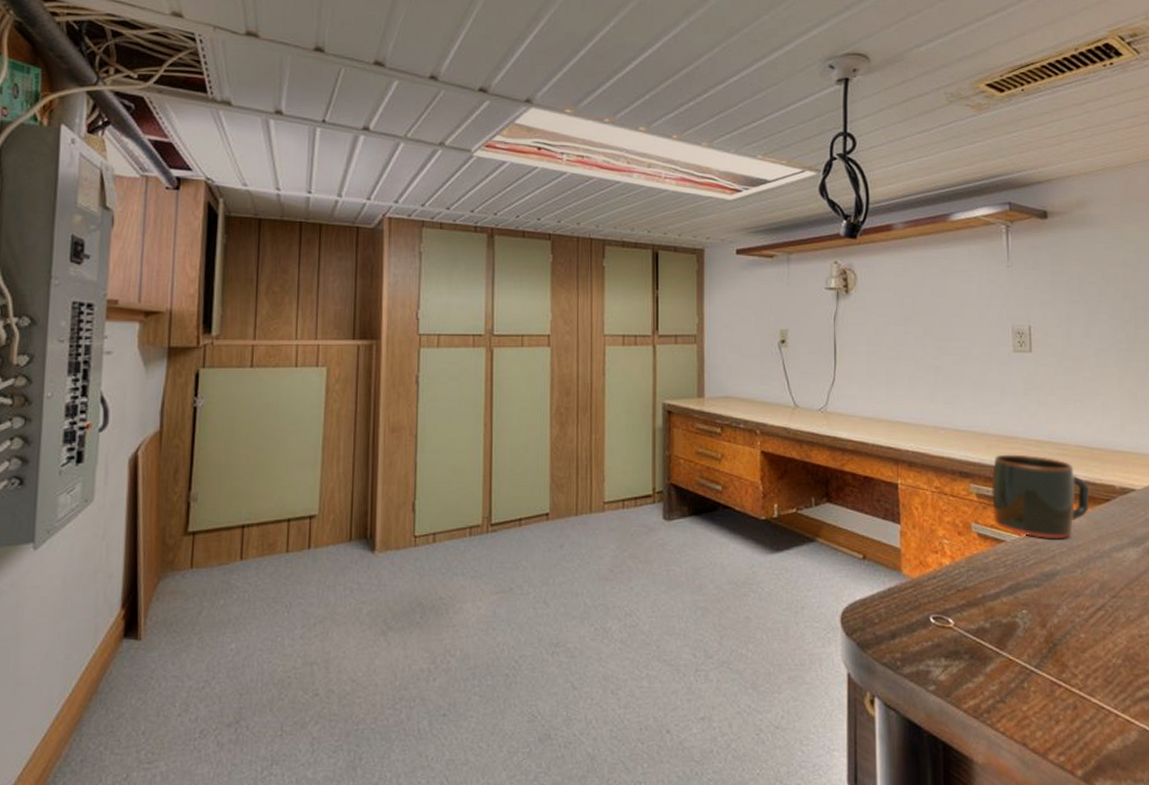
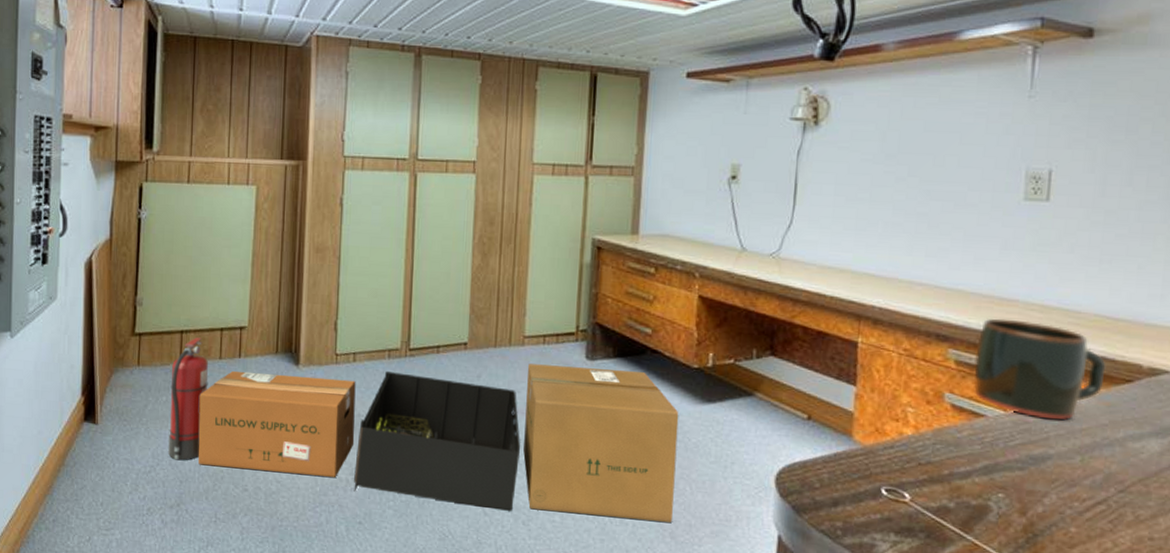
fire extinguisher: none [226,530,274,671] -> present [168,337,209,461]
box: none [261,562,436,673] -> present [198,370,356,478]
storage bin: none [436,550,605,683] -> present [354,371,520,513]
box: none [608,528,752,677] -> present [523,364,679,524]

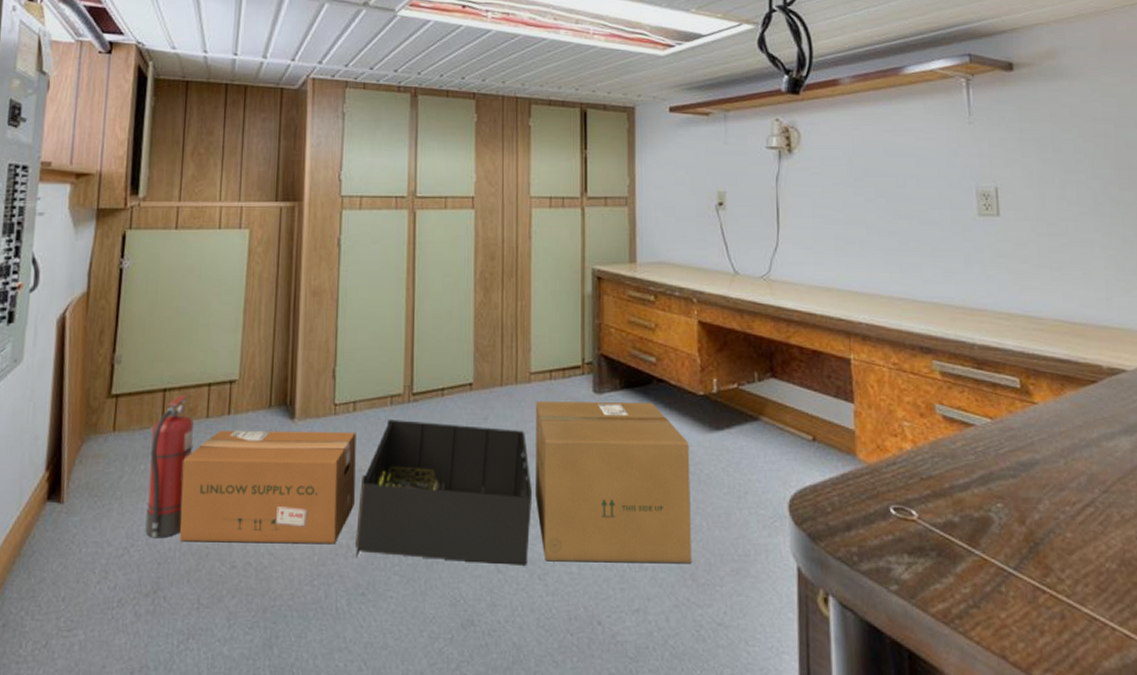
mug: present [972,318,1106,420] -> none [957,328,1073,425]

